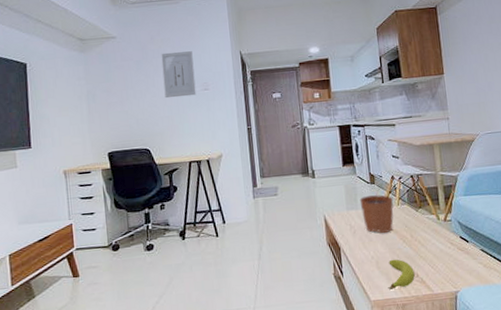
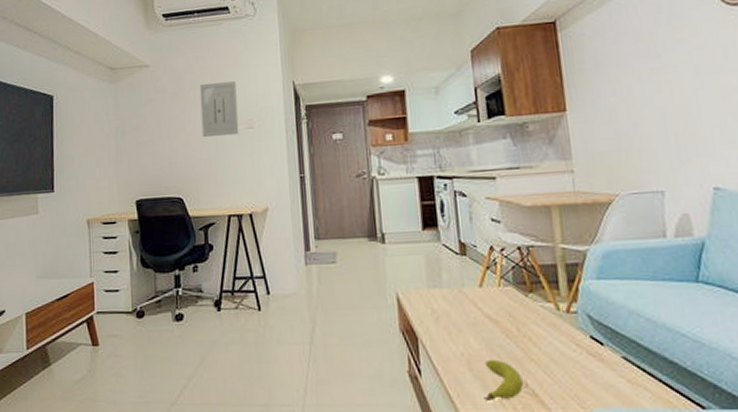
plant pot: present [359,183,394,234] -> none [445,255,493,324]

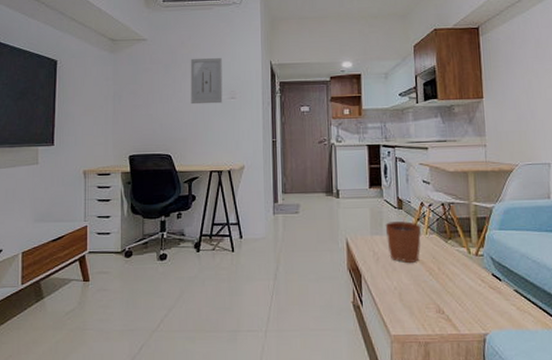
plant pot: none [445,255,493,324] -> present [385,209,422,264]
fruit: present [483,359,523,401] -> none [410,292,440,325]

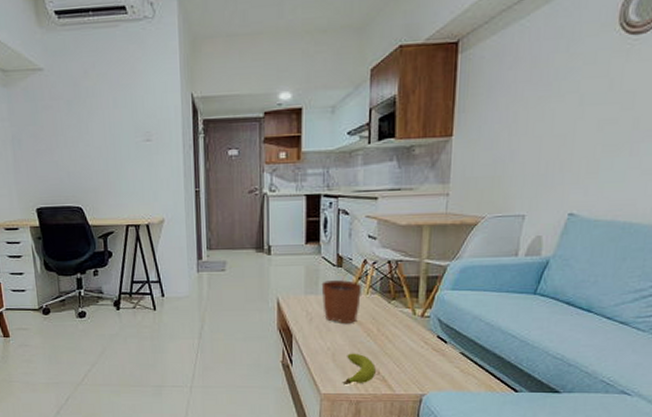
wall art: present [190,57,223,105] -> none [96,90,137,149]
fruit: none [410,292,440,325] -> present [342,353,376,384]

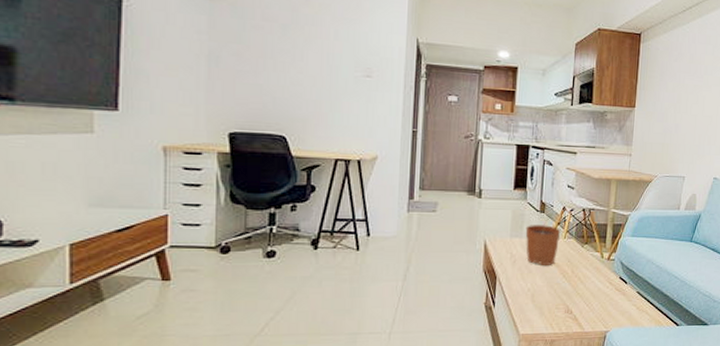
fruit: present [342,353,376,384] -> none [539,293,569,324]

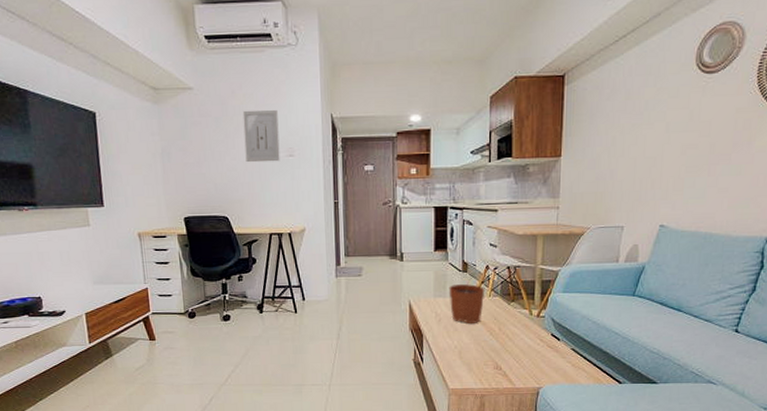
wall art: none [314,21,358,81] -> present [242,109,280,163]

